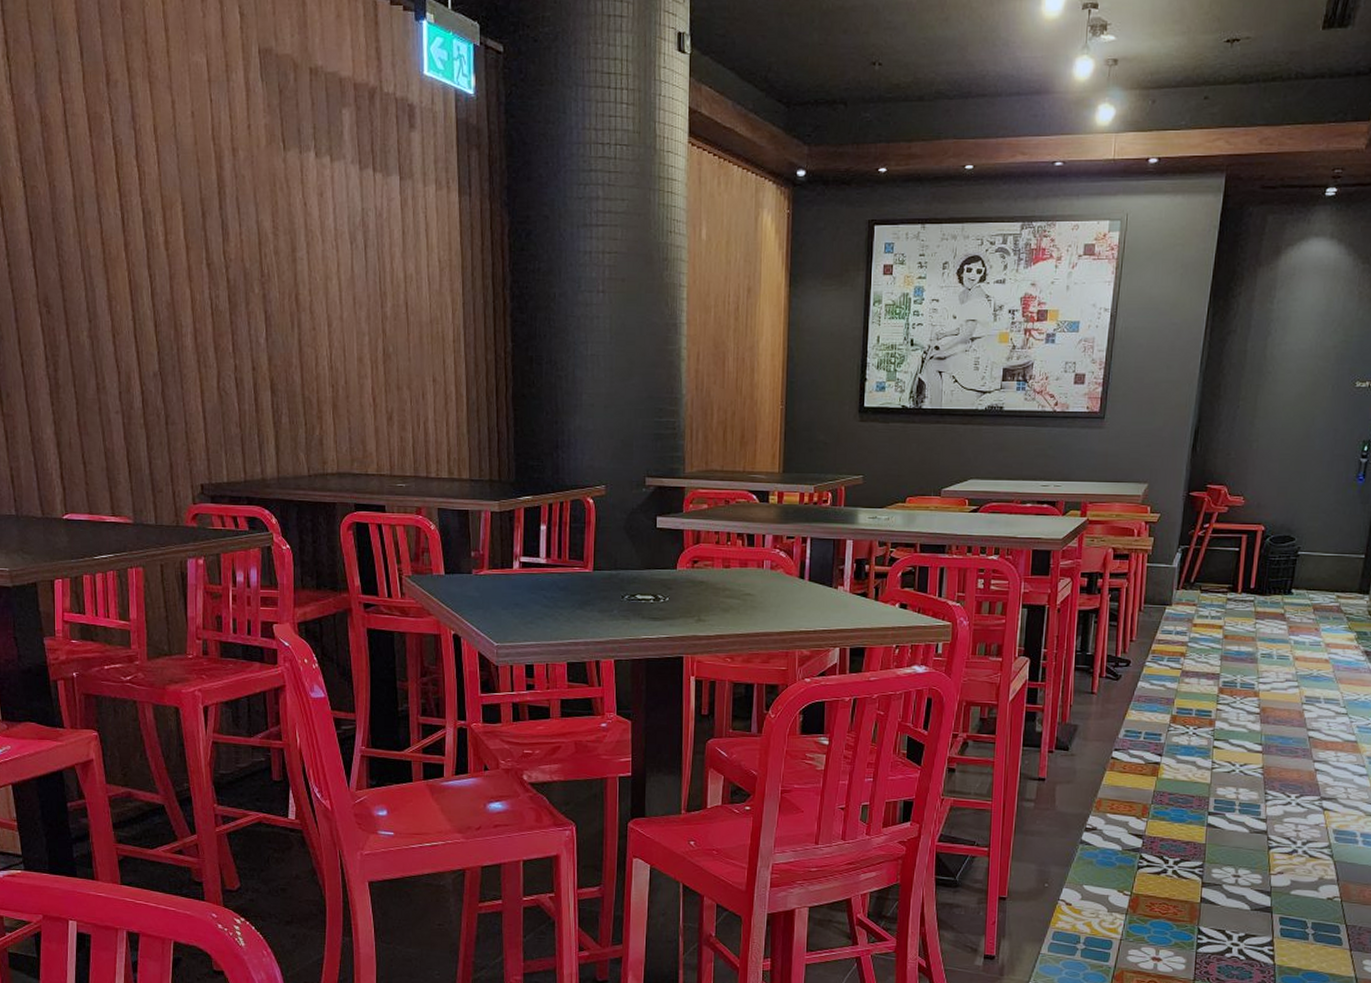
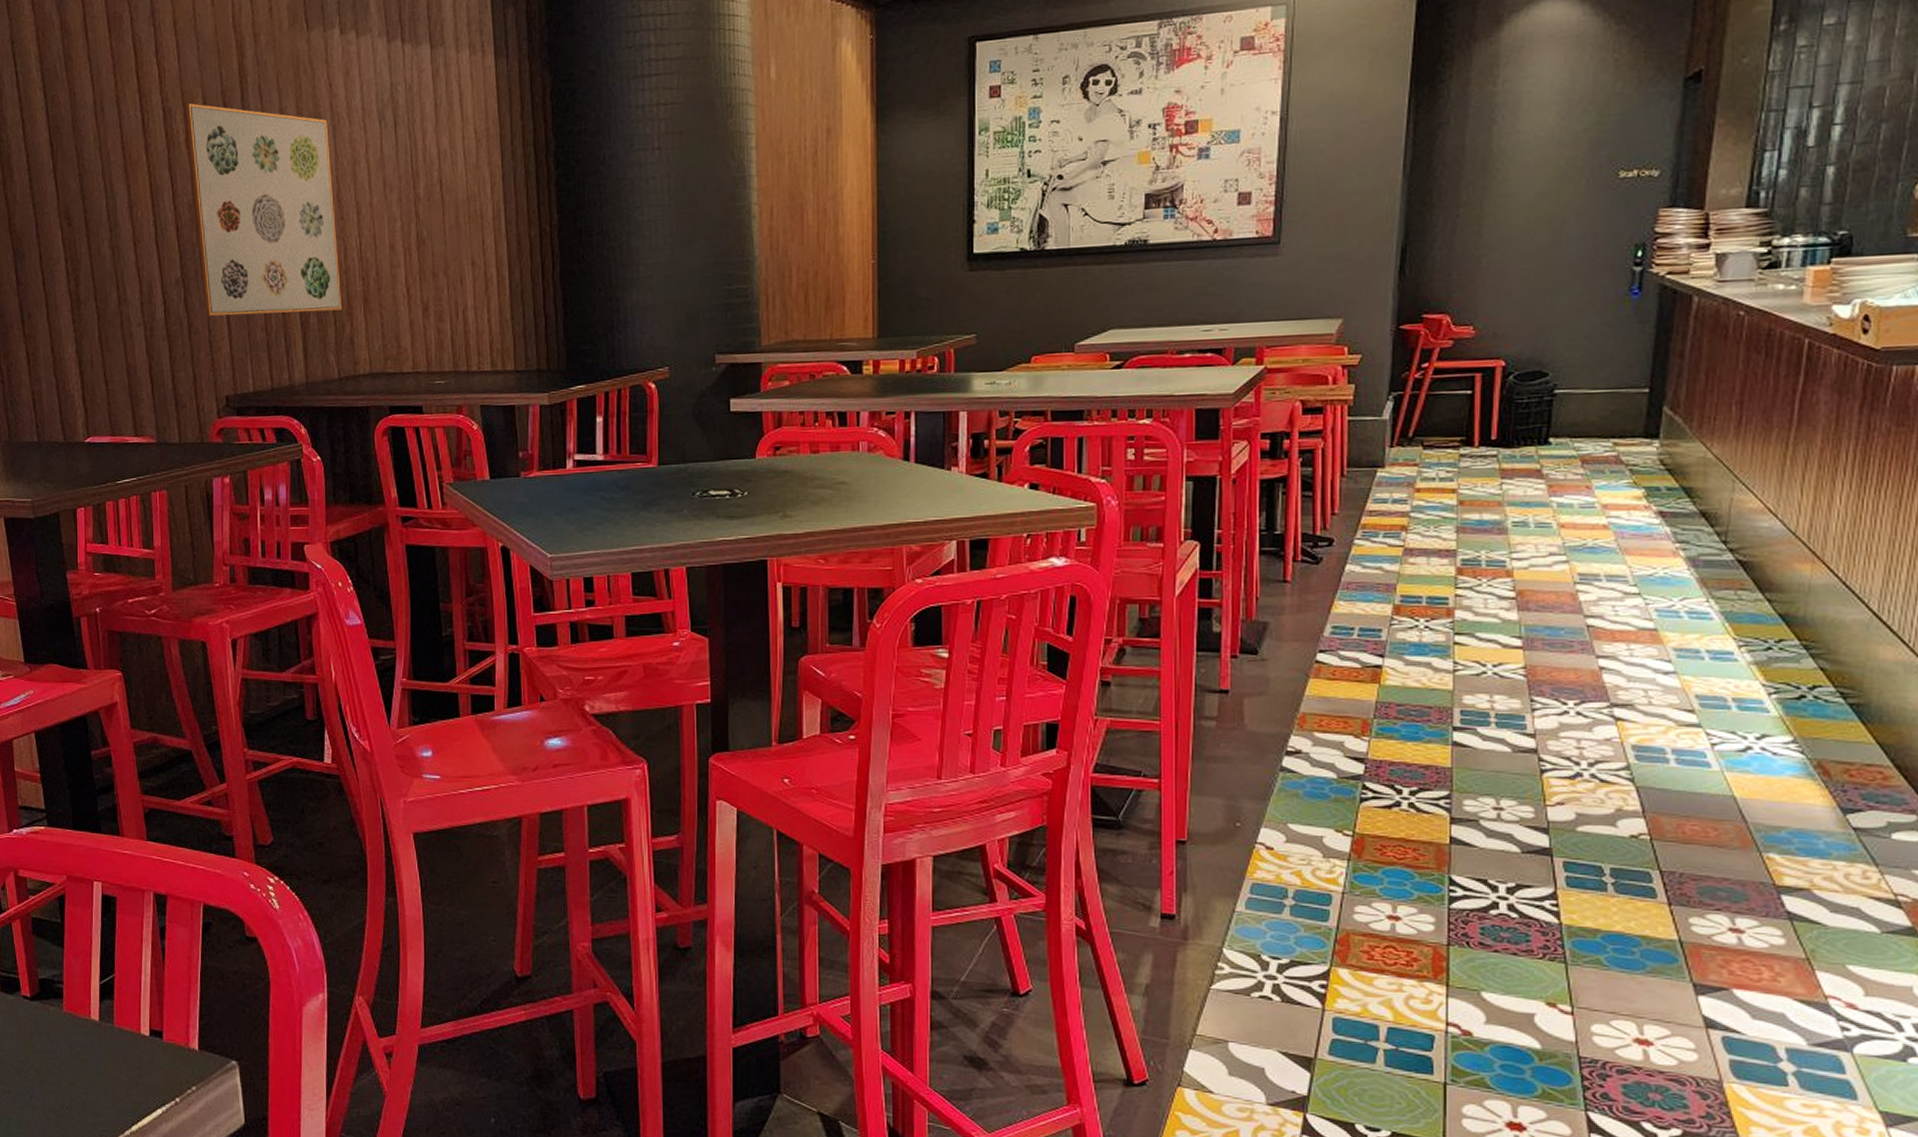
wall art: none [165,208,313,413] -> present [186,103,343,316]

